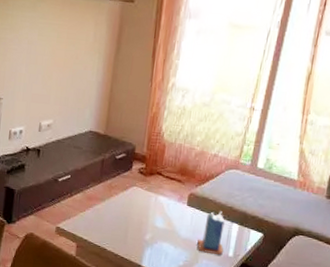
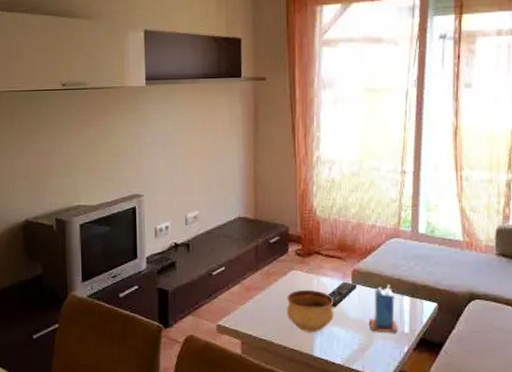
bowl: none [122,205,168,245] -> present [286,290,334,332]
remote control: none [163,203,192,225] -> present [327,281,358,307]

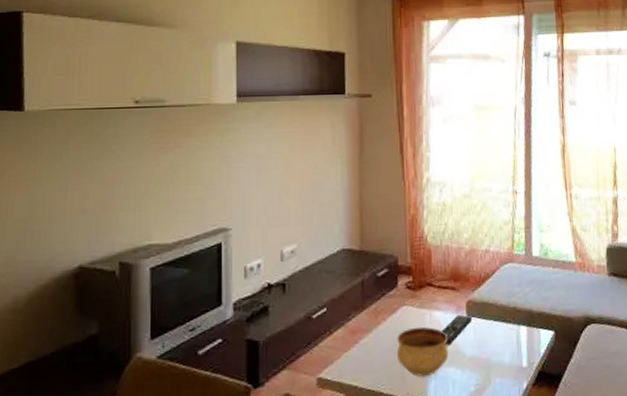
candle: present [369,285,399,333] -> none [486,315,517,369]

